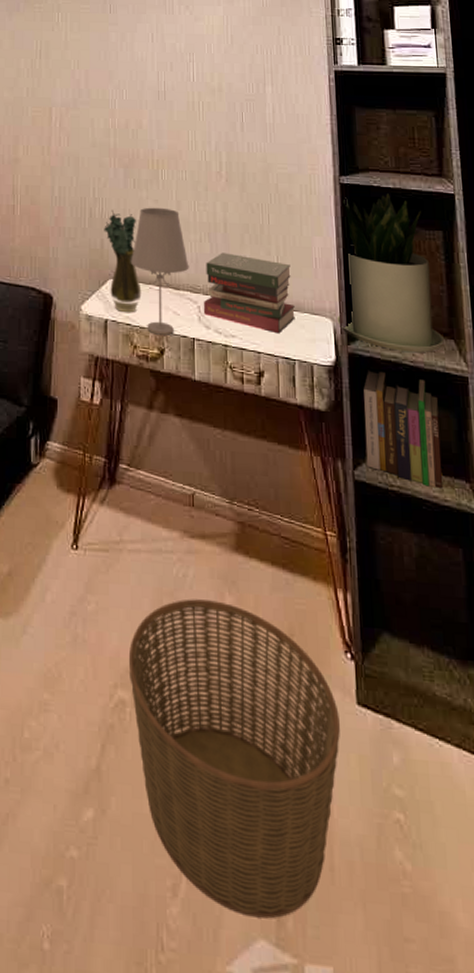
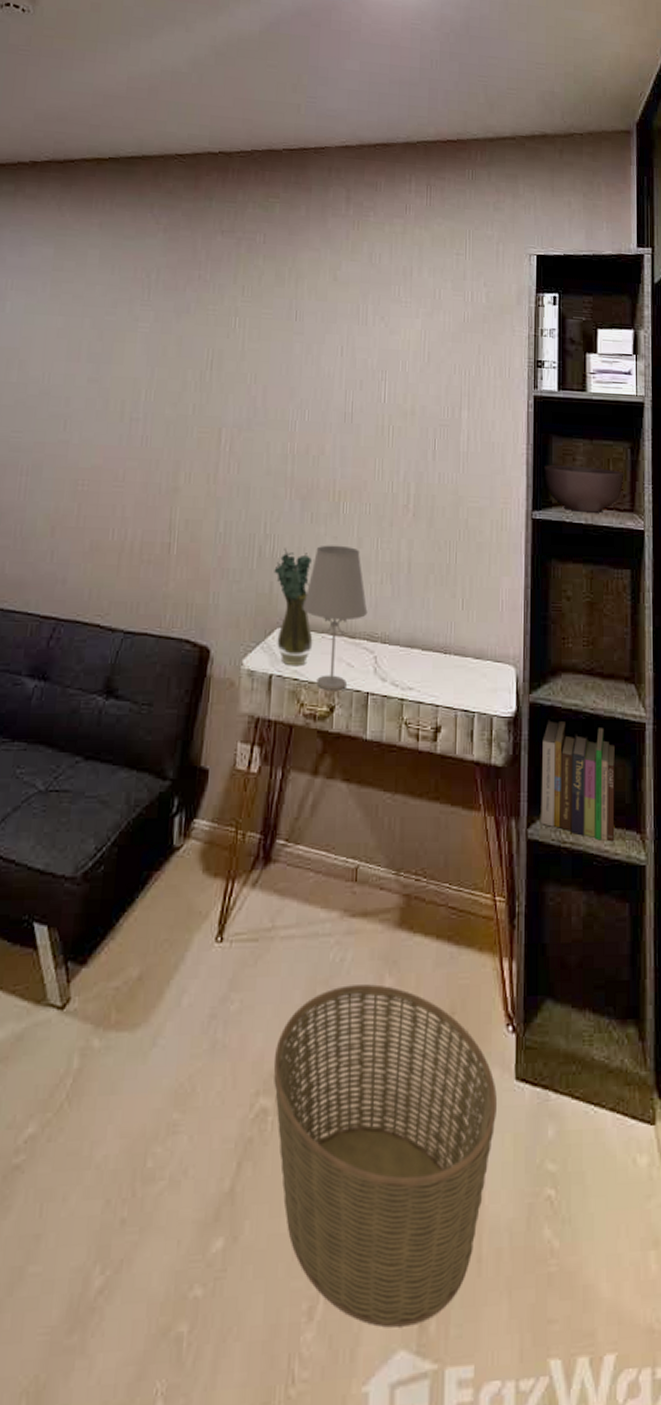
books: present [203,252,295,334] -> none [380,595,478,684]
planter: present [336,194,444,353] -> none [519,530,625,700]
bowl: none [348,134,430,178] -> present [543,465,624,513]

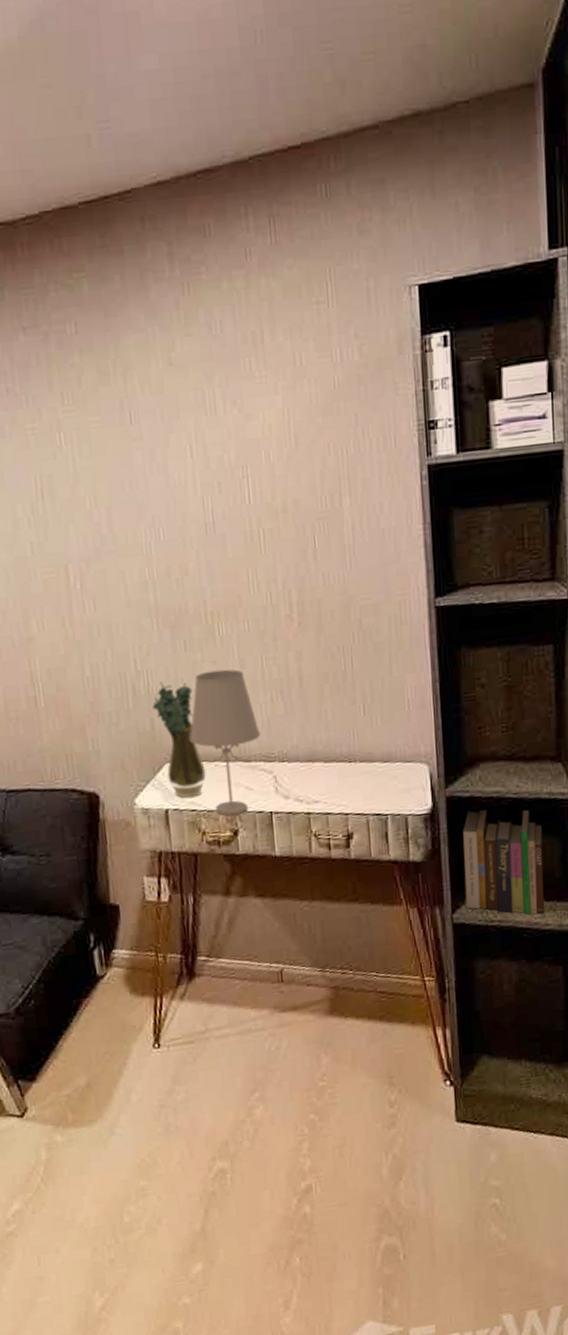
basket: present [273,984,497,1328] -> none [224,1063,440,1308]
bowl: present [543,465,624,513] -> none [445,536,542,591]

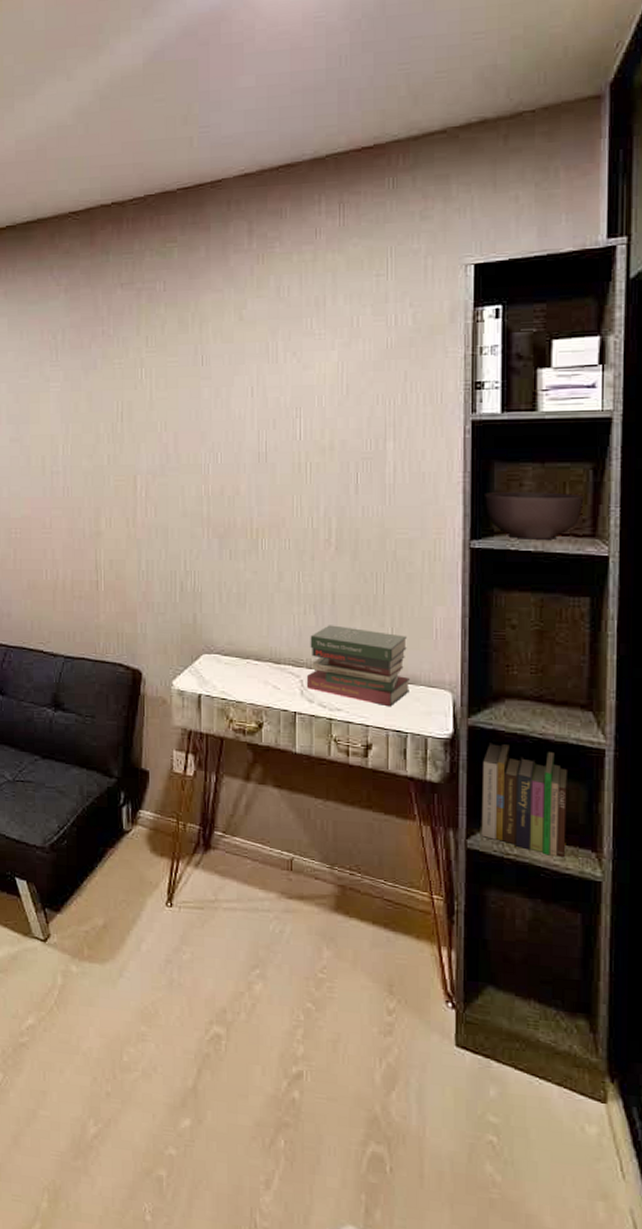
vase: present [152,681,207,799] -> none [196,583,238,688]
table lamp: present [190,669,261,816] -> none [227,579,292,709]
books: none [279,709,386,790] -> present [306,625,410,707]
bowl: none [445,536,542,591] -> present [483,492,584,539]

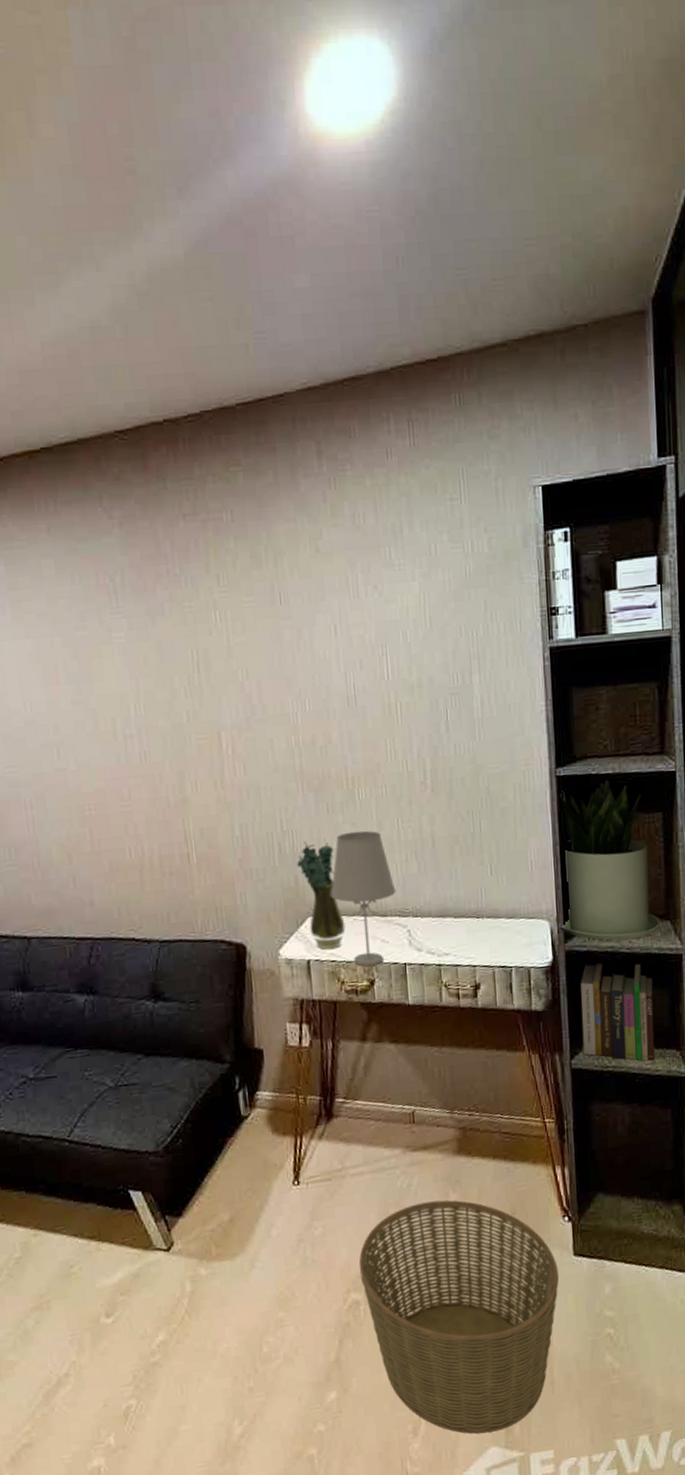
vase: none [196,583,238,688] -> present [297,841,346,950]
basket: none [224,951,436,1210] -> present [358,1200,559,1434]
table lamp: none [227,579,292,709] -> present [331,830,396,967]
books: present [306,625,410,707] -> none [413,869,511,944]
planter: none [456,558,580,725] -> present [553,780,660,941]
bowl: present [483,492,584,539] -> none [565,713,652,762]

